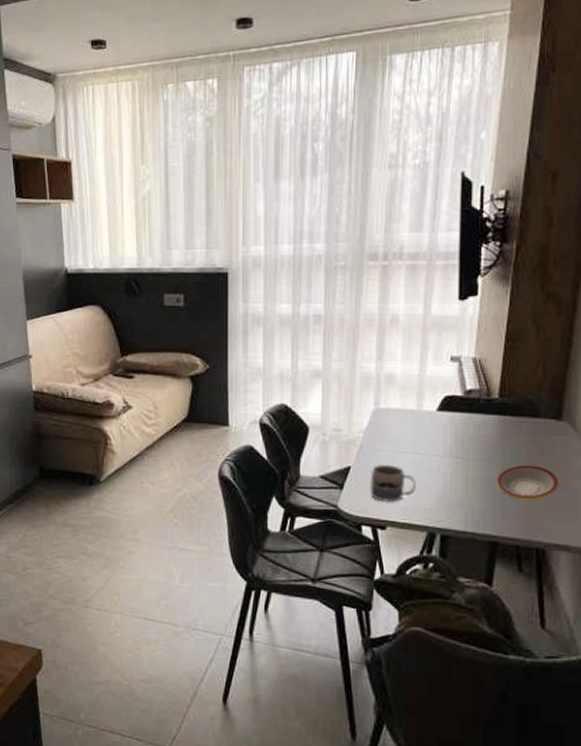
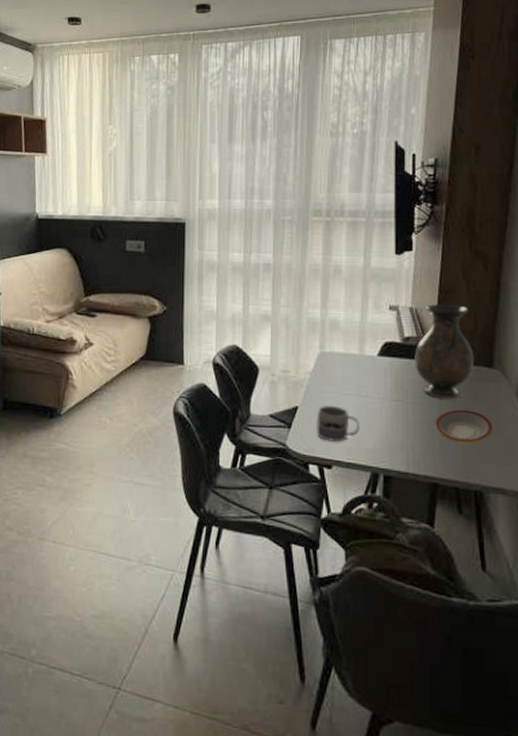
vase: none [477,353,542,455] -> present [415,304,474,399]

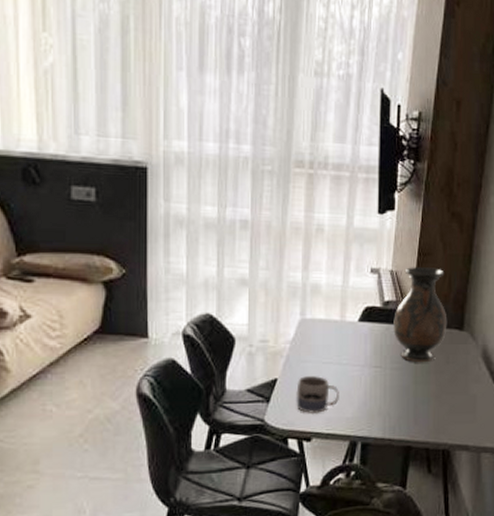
plate: present [435,409,493,444] -> none [410,372,461,405]

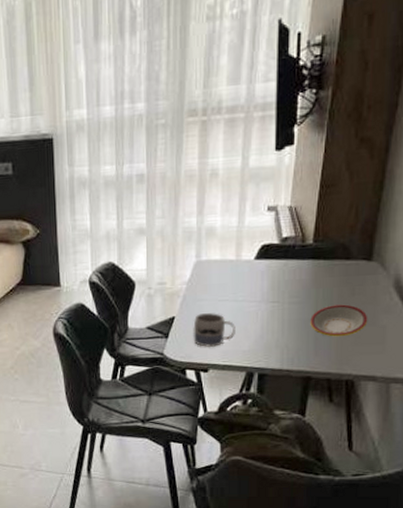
vase: present [393,267,447,363] -> none [292,199,353,296]
plate: none [410,372,461,405] -> present [310,304,368,337]

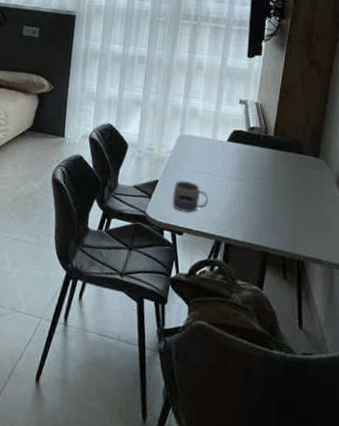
plate: present [310,304,368,337] -> none [270,190,316,220]

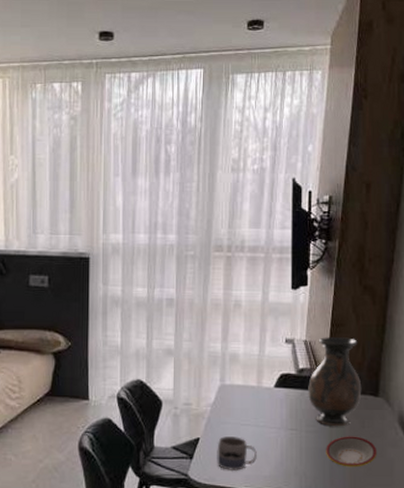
vase: none [257,101,305,182] -> present [308,337,362,427]
plate: none [270,190,316,220] -> present [326,436,377,467]

